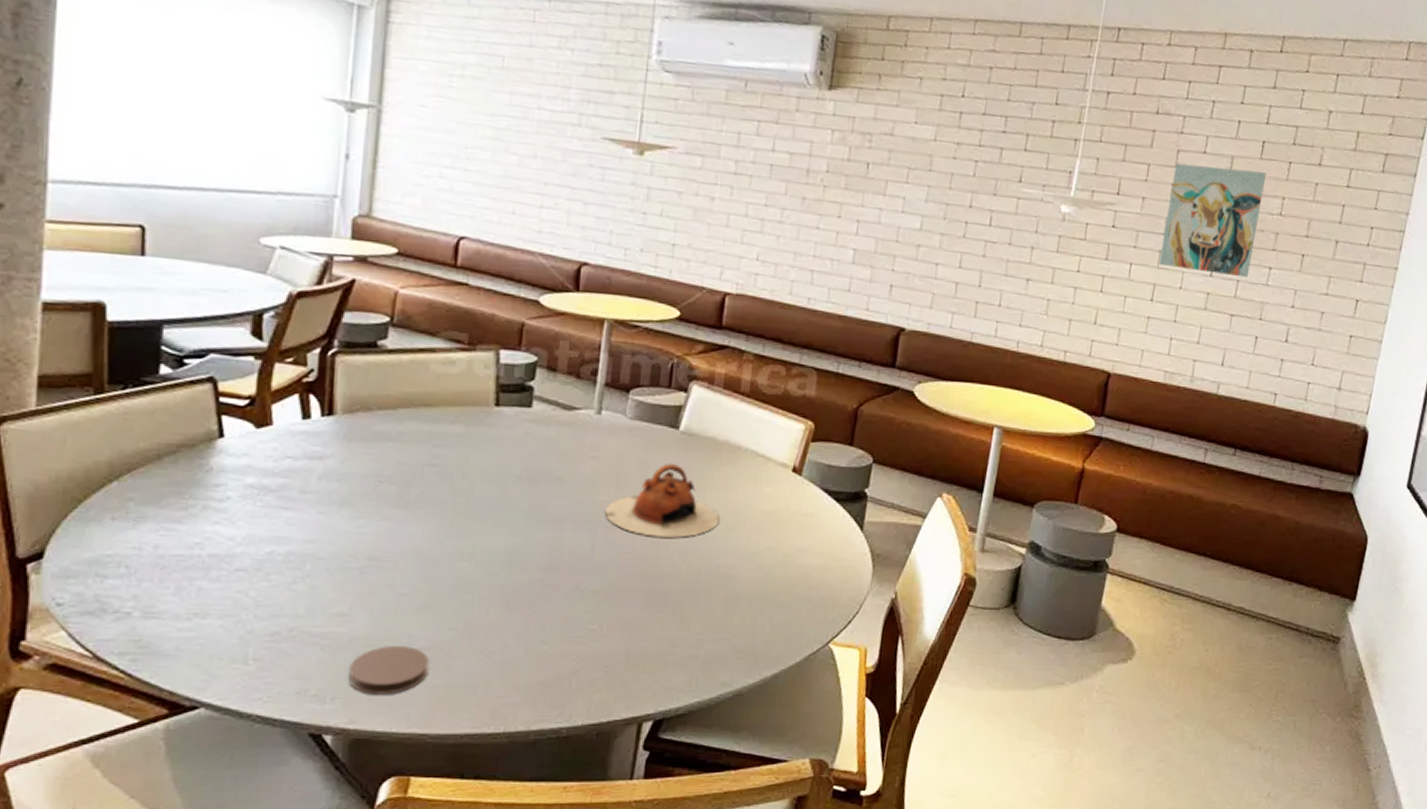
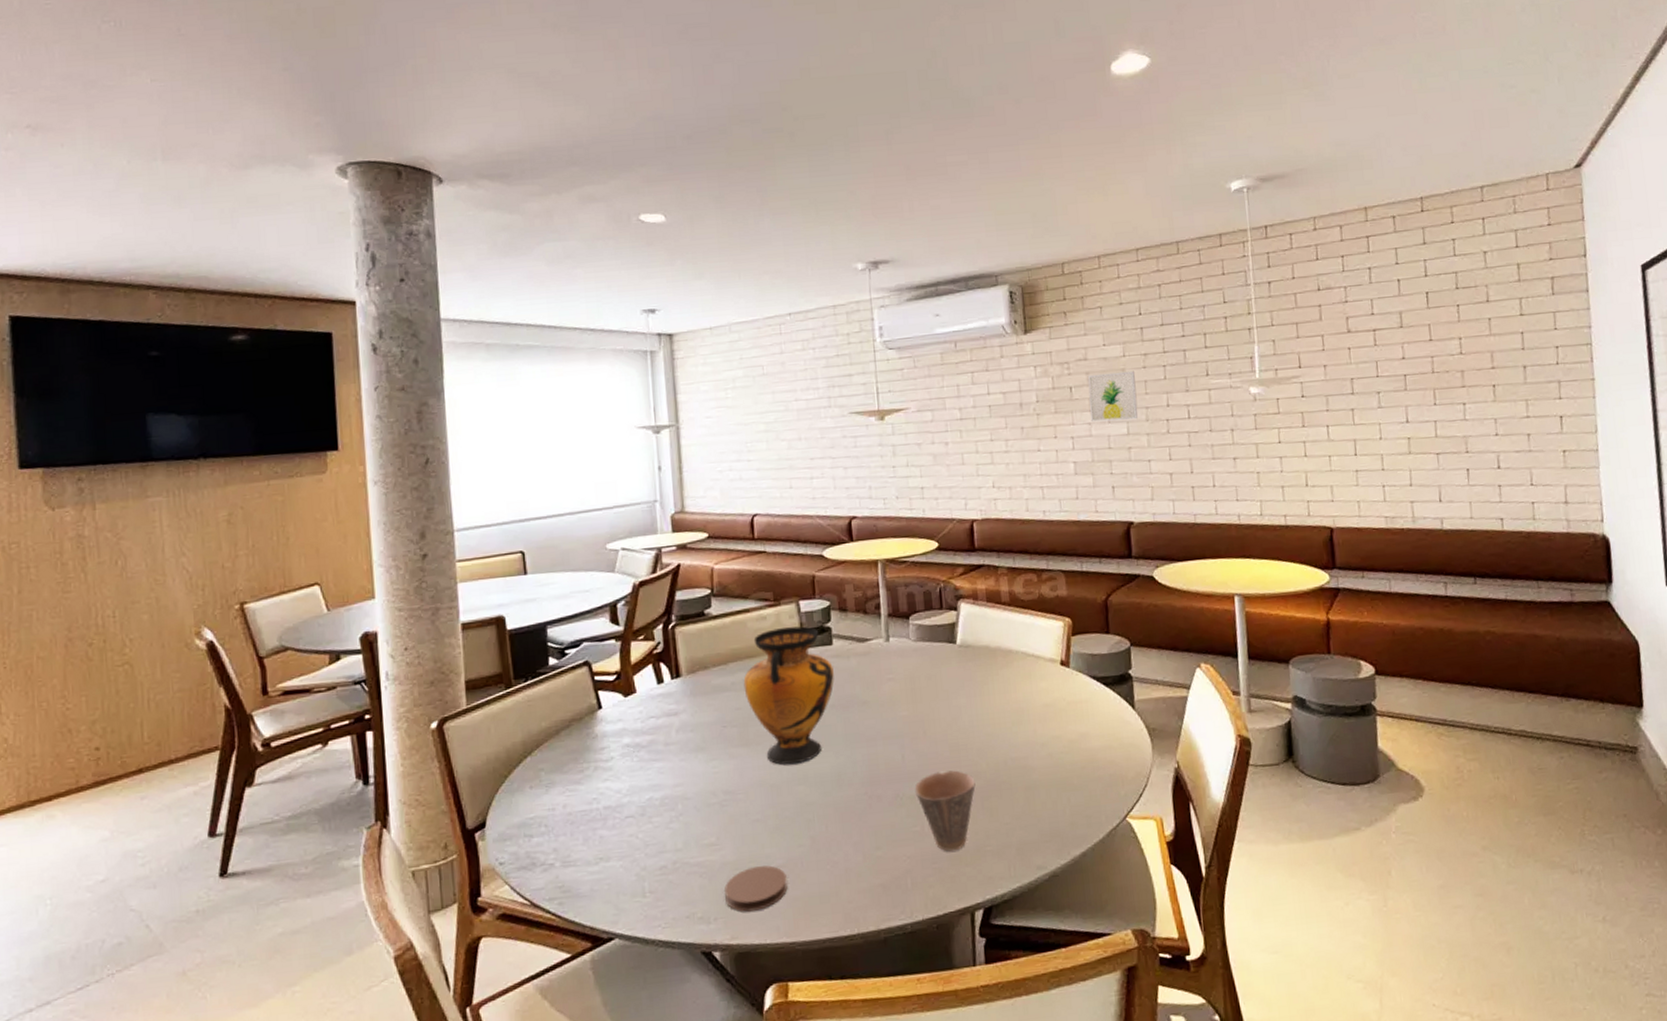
vase: none [412,377,528,537] -> present [743,625,834,765]
cup: none [599,568,671,656] -> present [914,770,976,852]
teapot: present [604,464,720,538] -> none [907,674,1006,742]
wall art: none [882,153,942,215] -> present [1087,371,1138,422]
wall art: present [1159,163,1266,278] -> none [1347,319,1445,422]

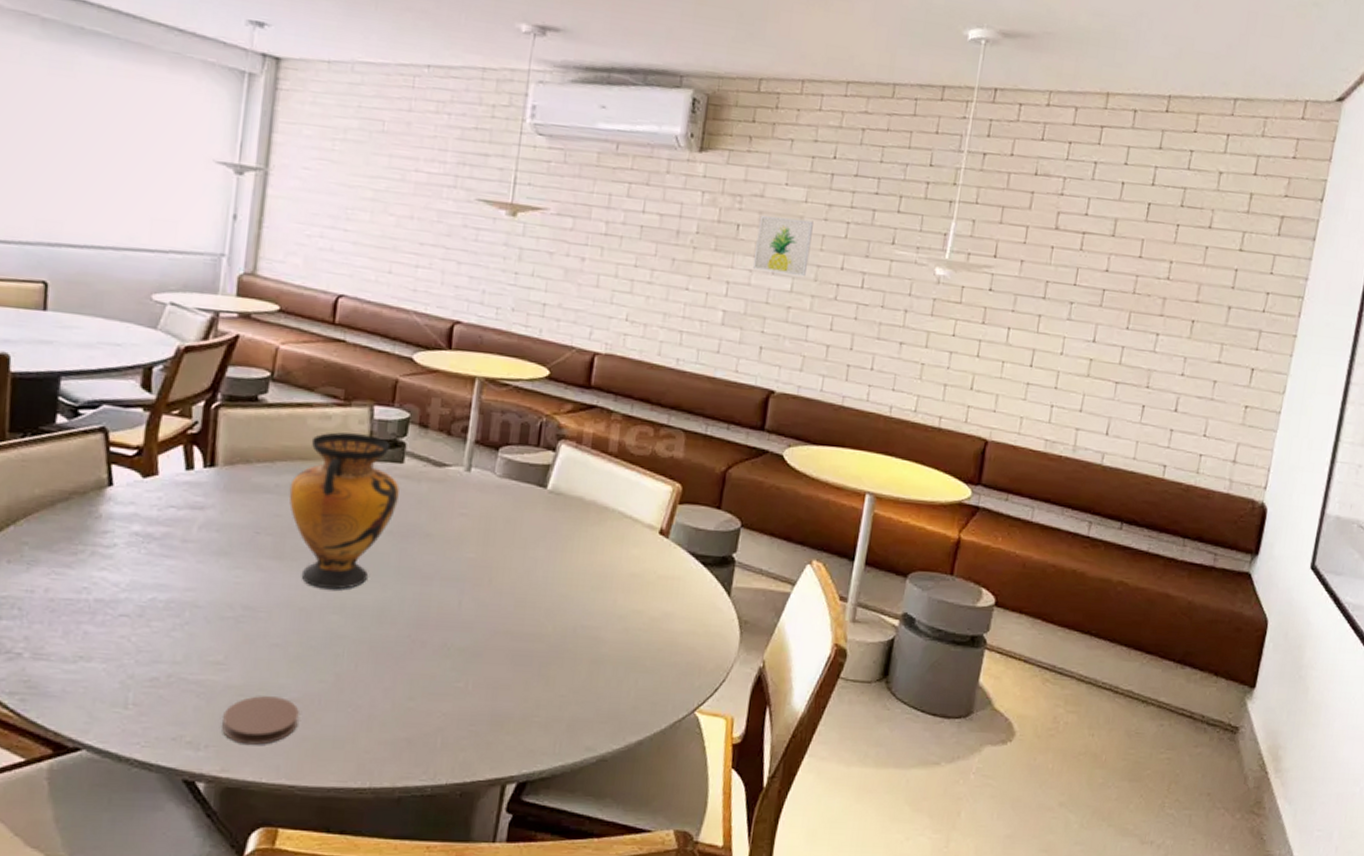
cup: present [914,770,976,852] -> none [465,626,537,716]

